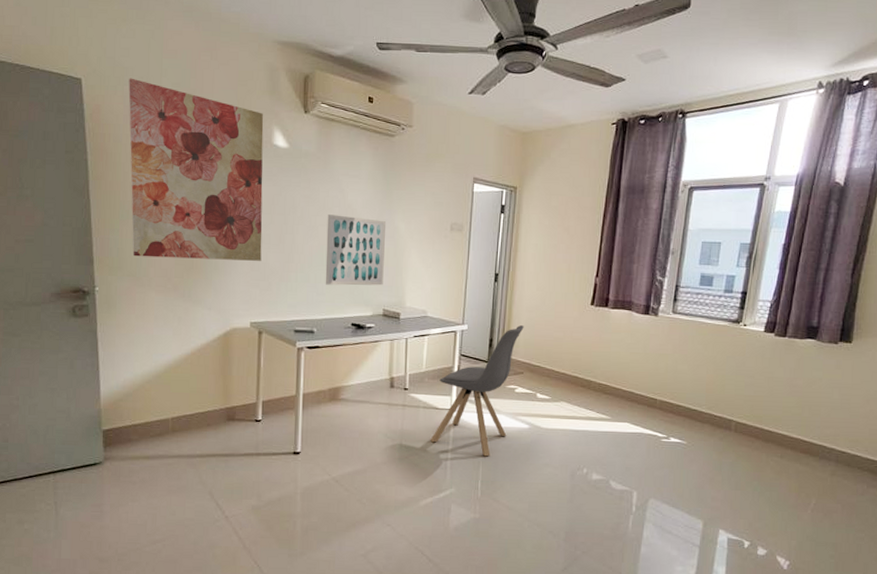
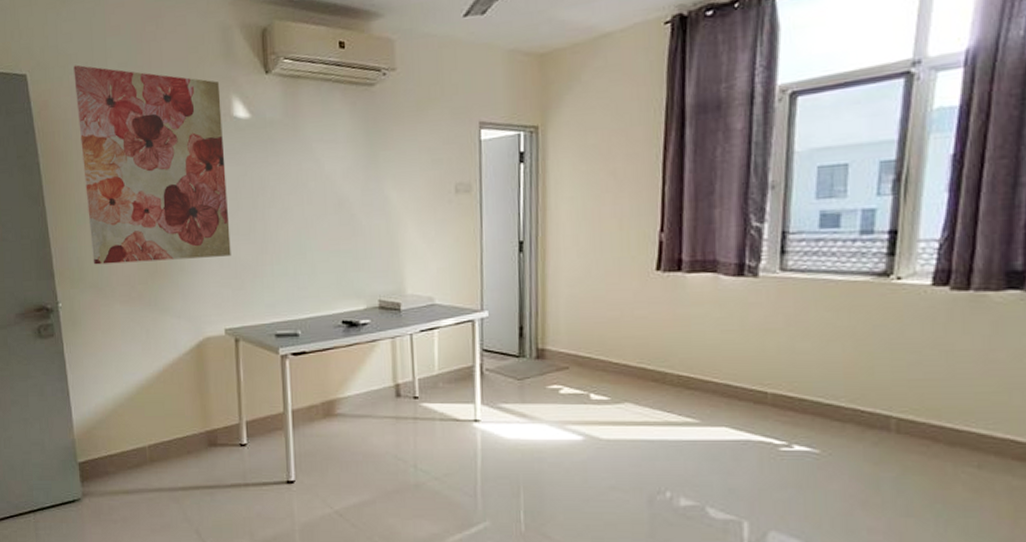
wall art: present [325,214,387,286] -> none [302,190,376,277]
chair: present [430,325,524,457] -> none [452,306,564,480]

